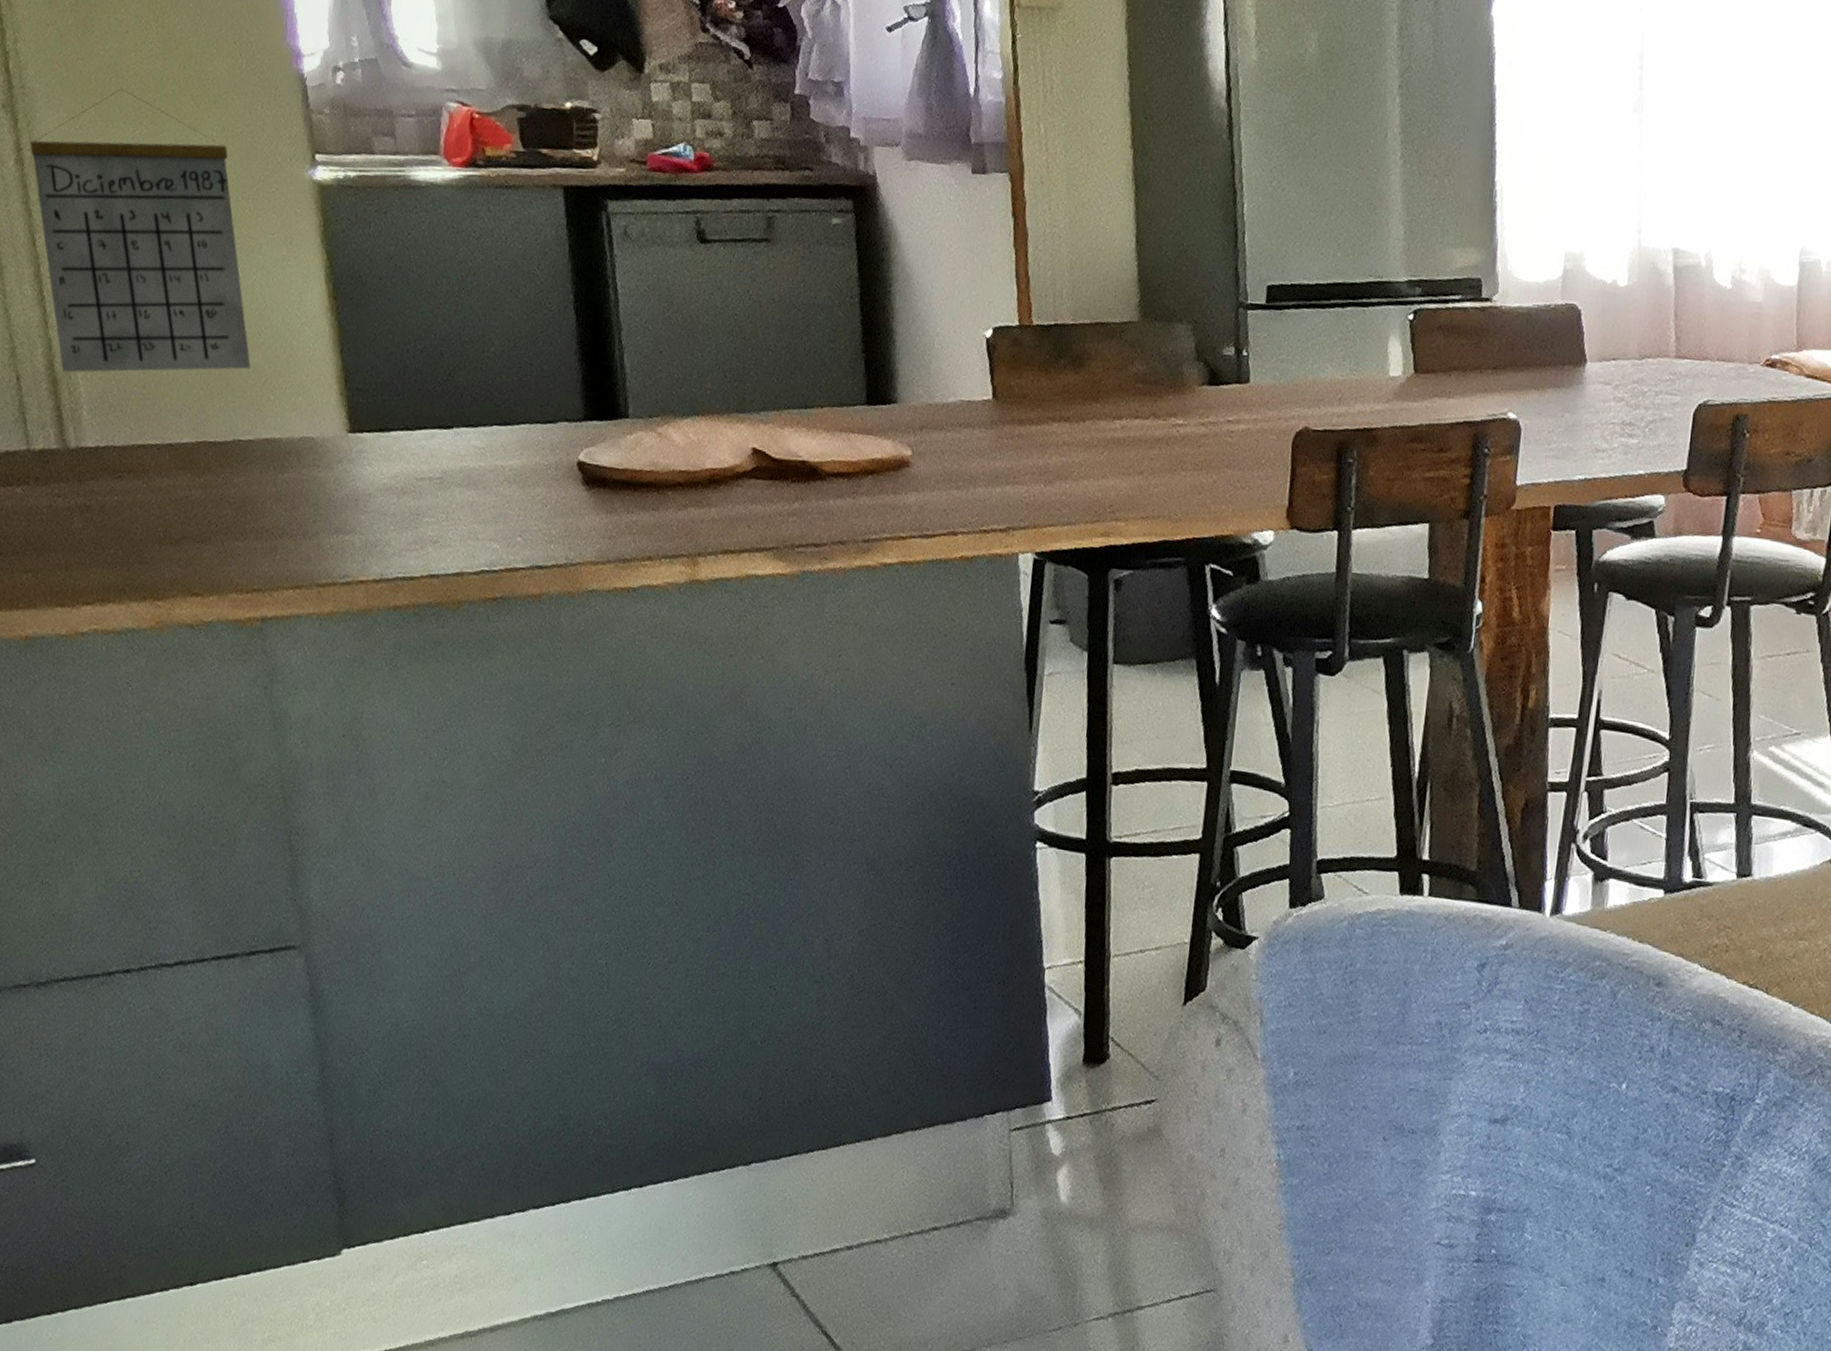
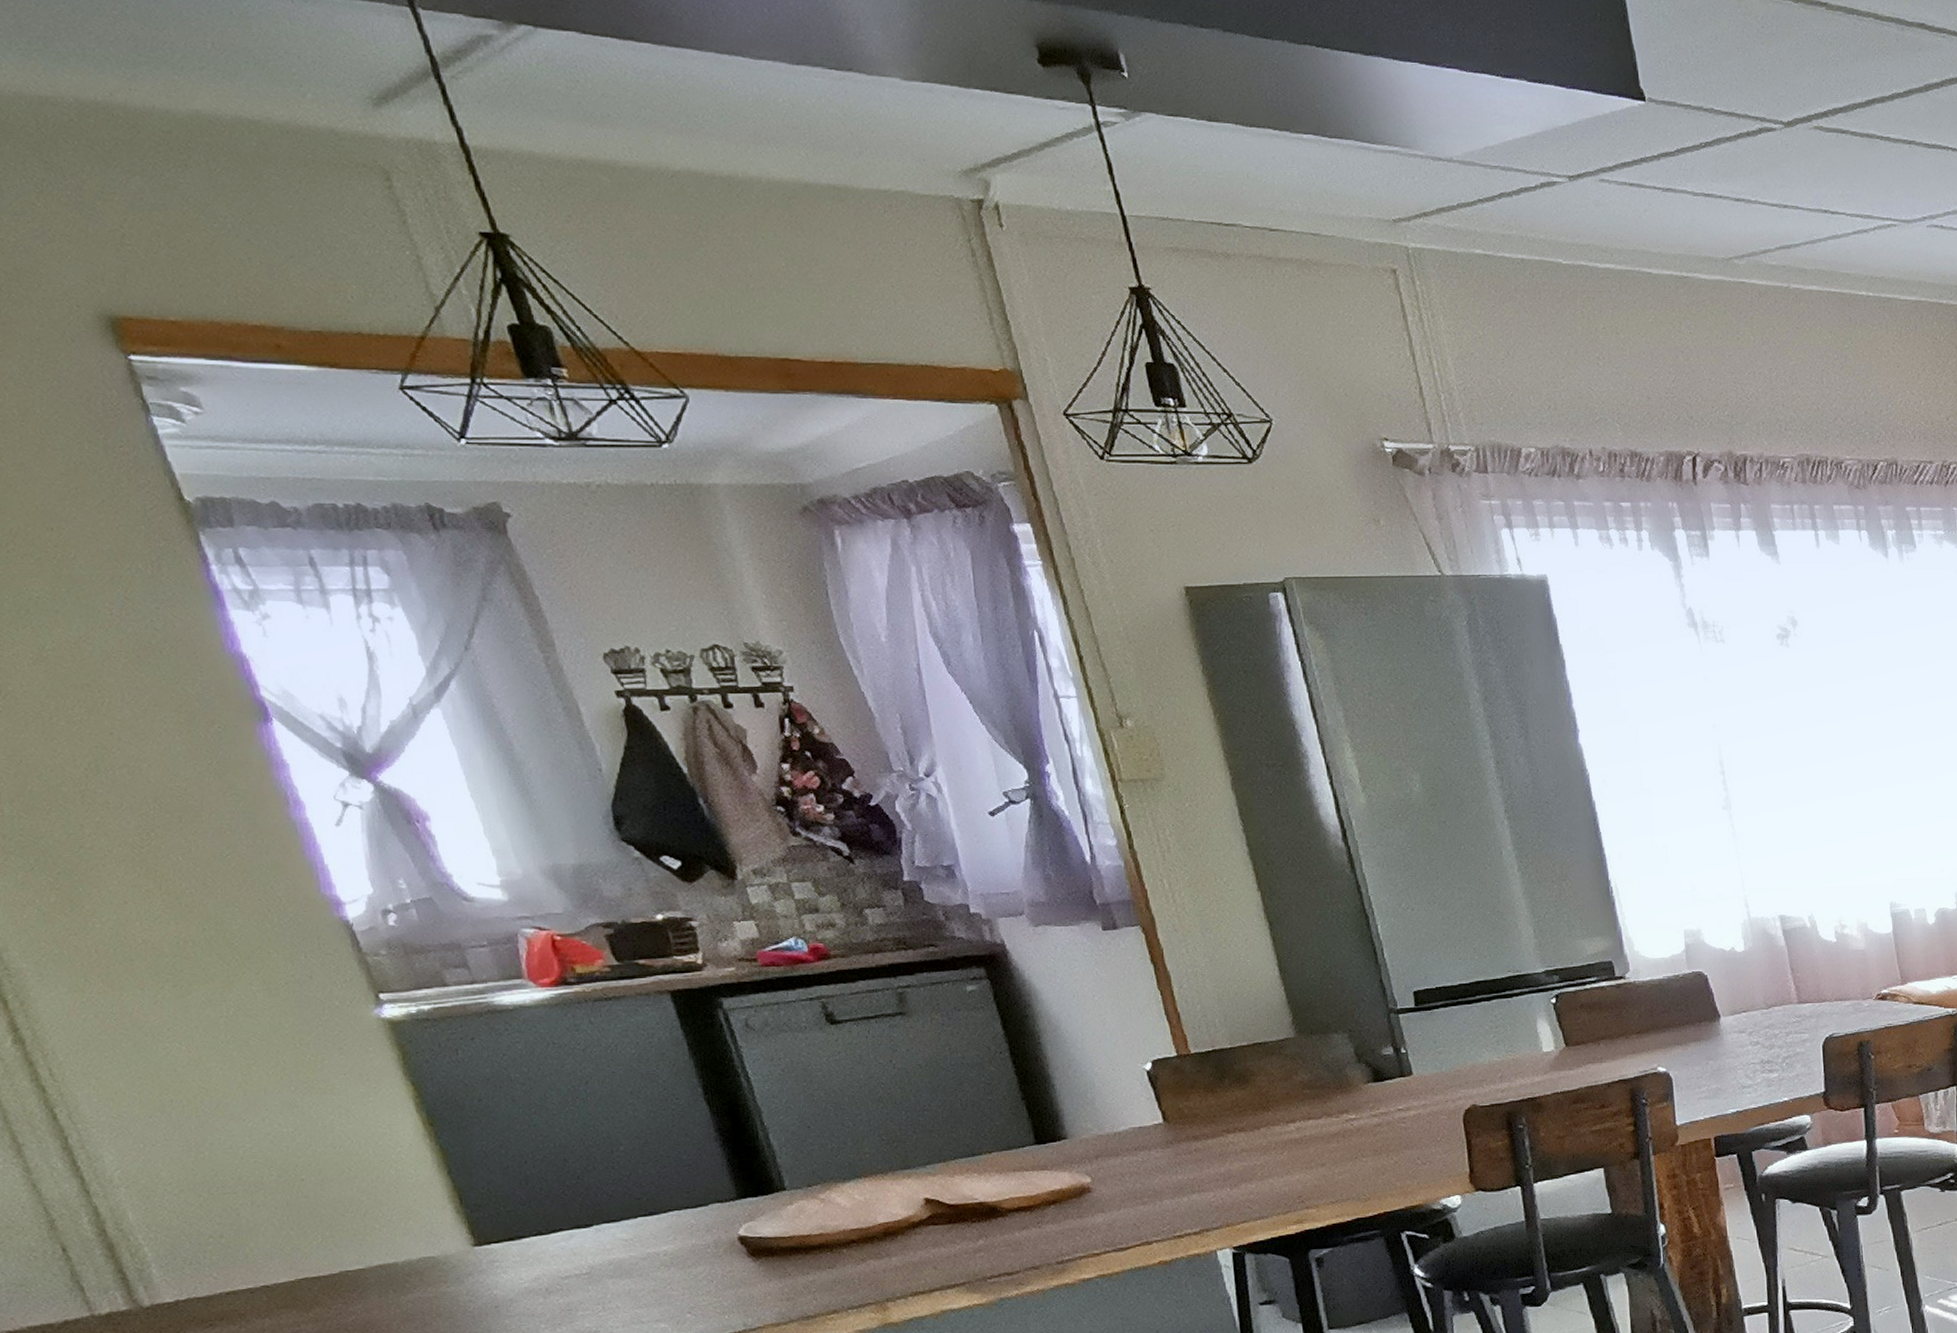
calendar: present [30,88,251,373] -> none [28,956,346,1236]

